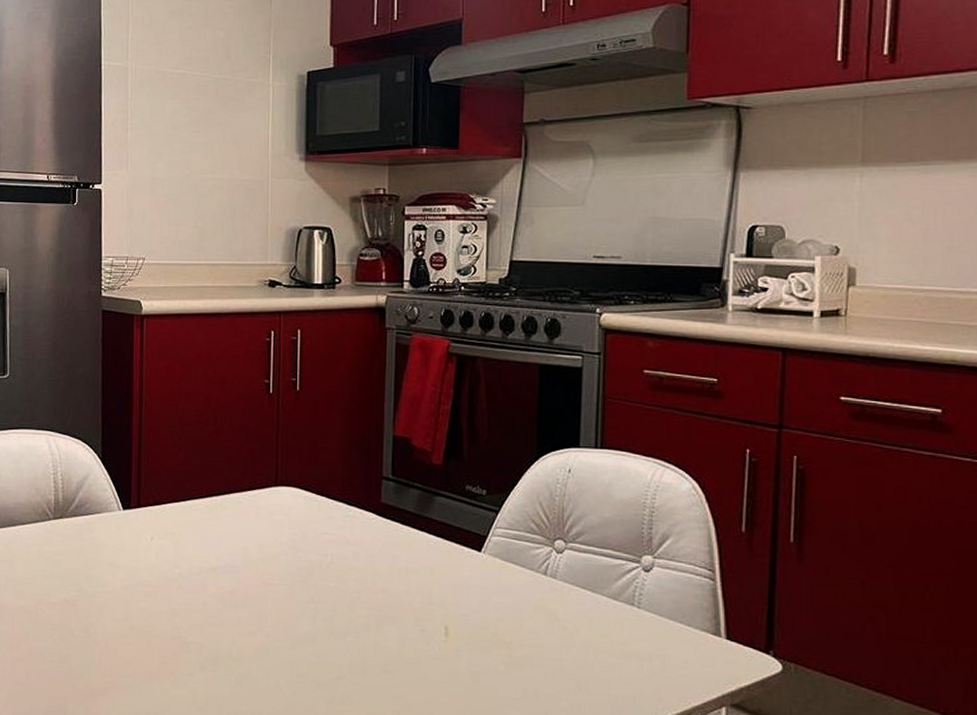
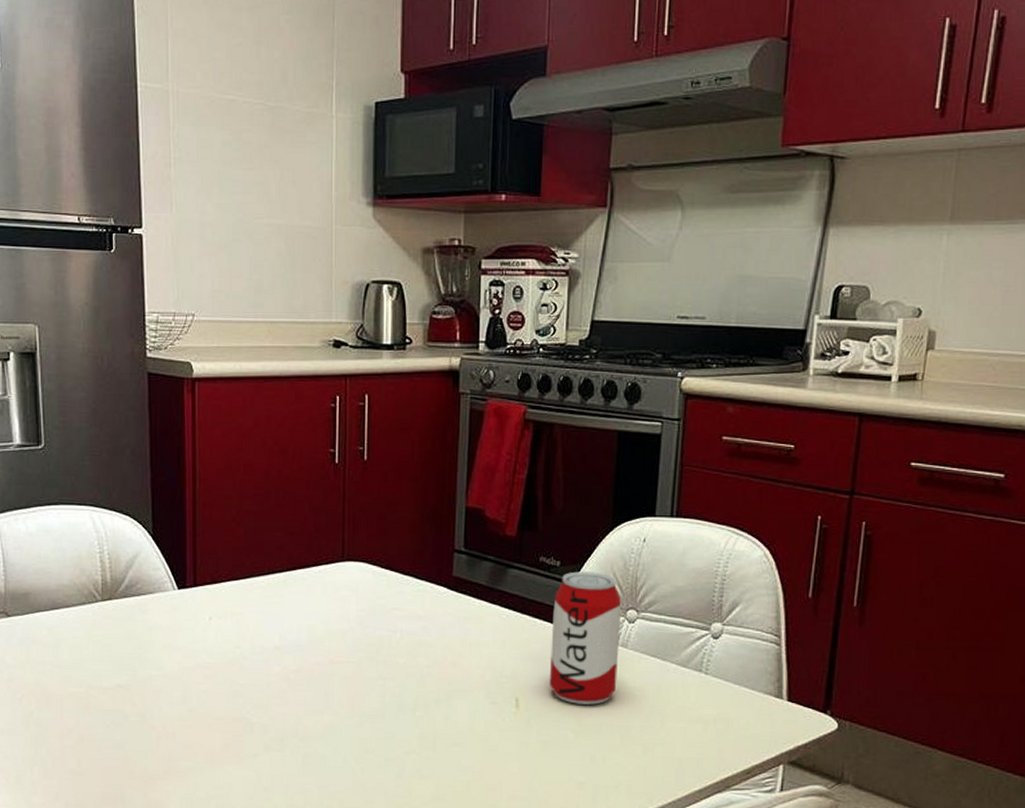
beverage can: none [478,500,548,636] -> present [549,571,621,705]

